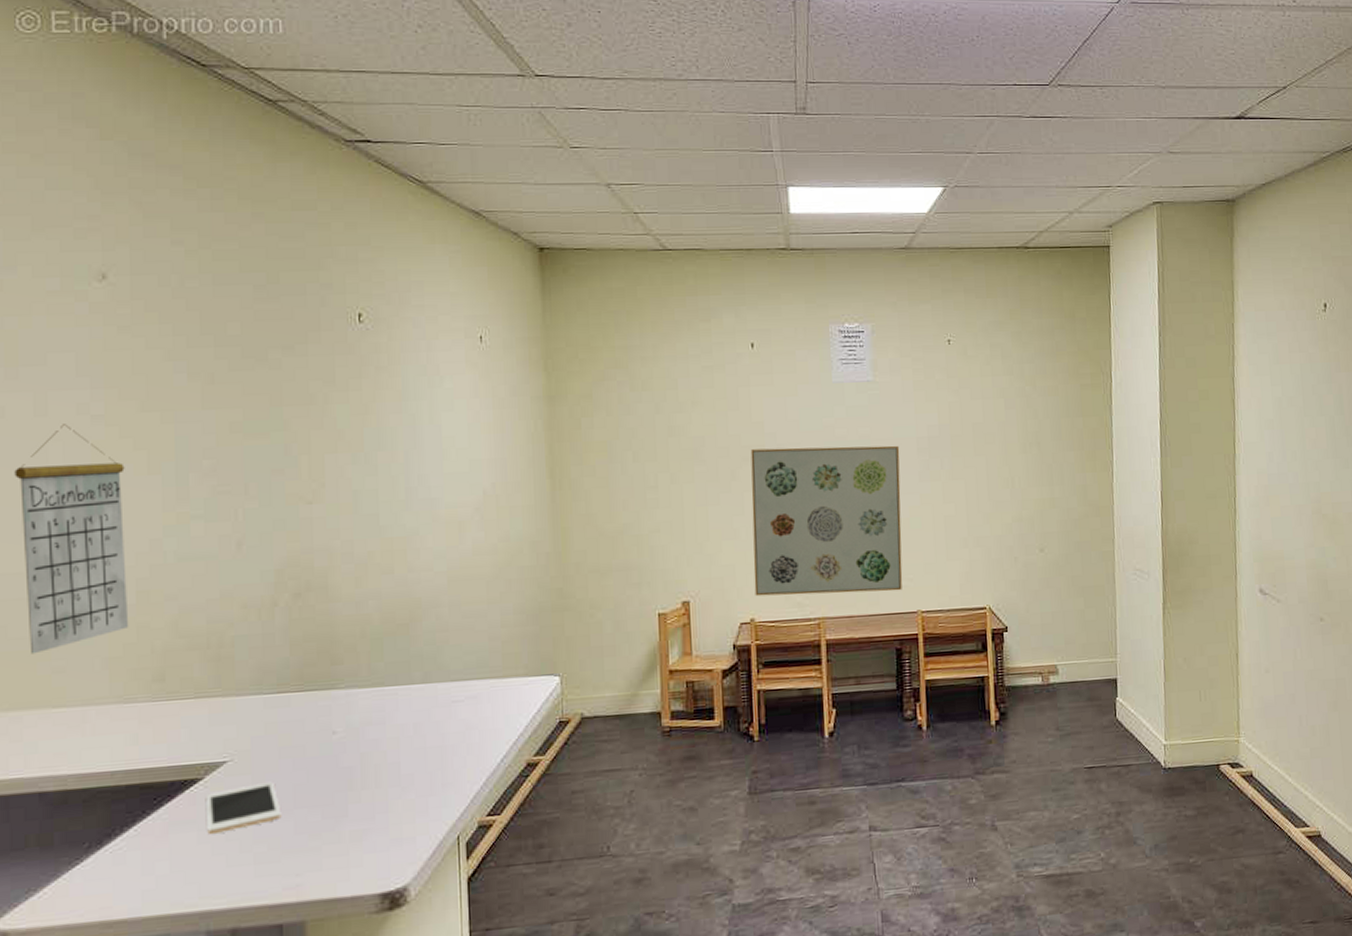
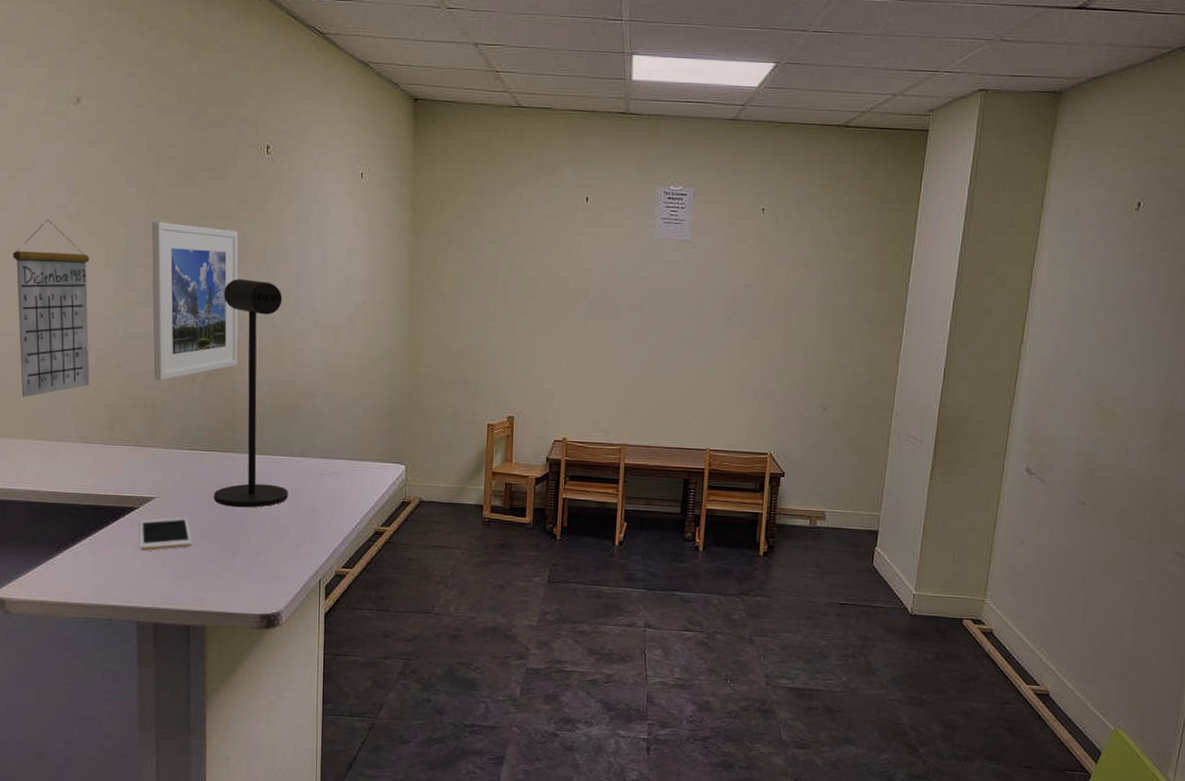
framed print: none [210,414,333,611] -> present [152,221,239,381]
desk lamp: none [309,473,410,760] -> present [214,279,288,508]
wall art: present [750,445,903,597] -> none [568,292,707,430]

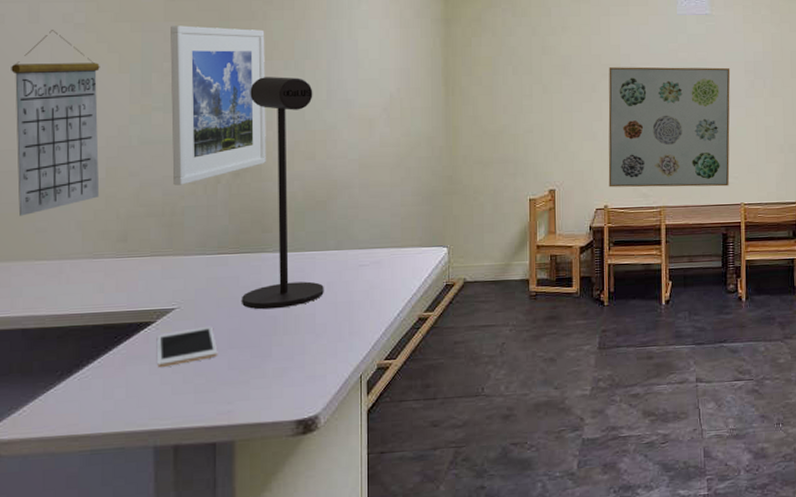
wall art: none [568,292,707,430] -> present [608,67,731,188]

